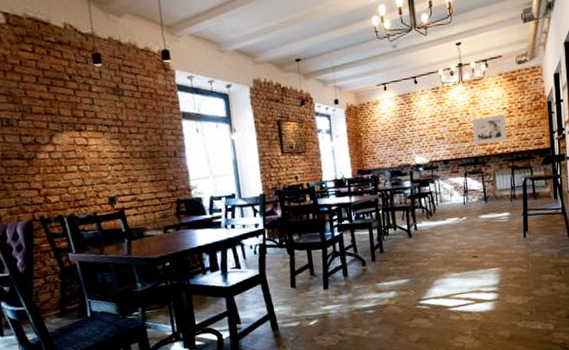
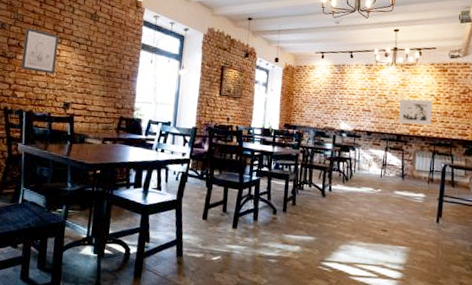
wall art: none [38,119,88,170] -> present [21,28,59,75]

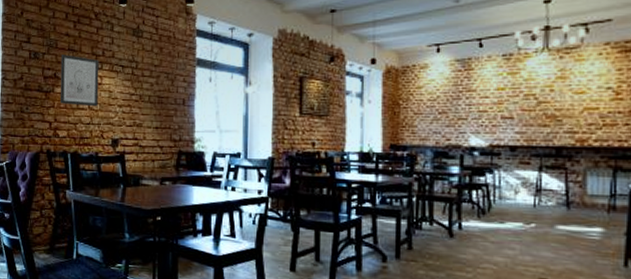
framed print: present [399,99,433,126] -> none [557,96,610,132]

